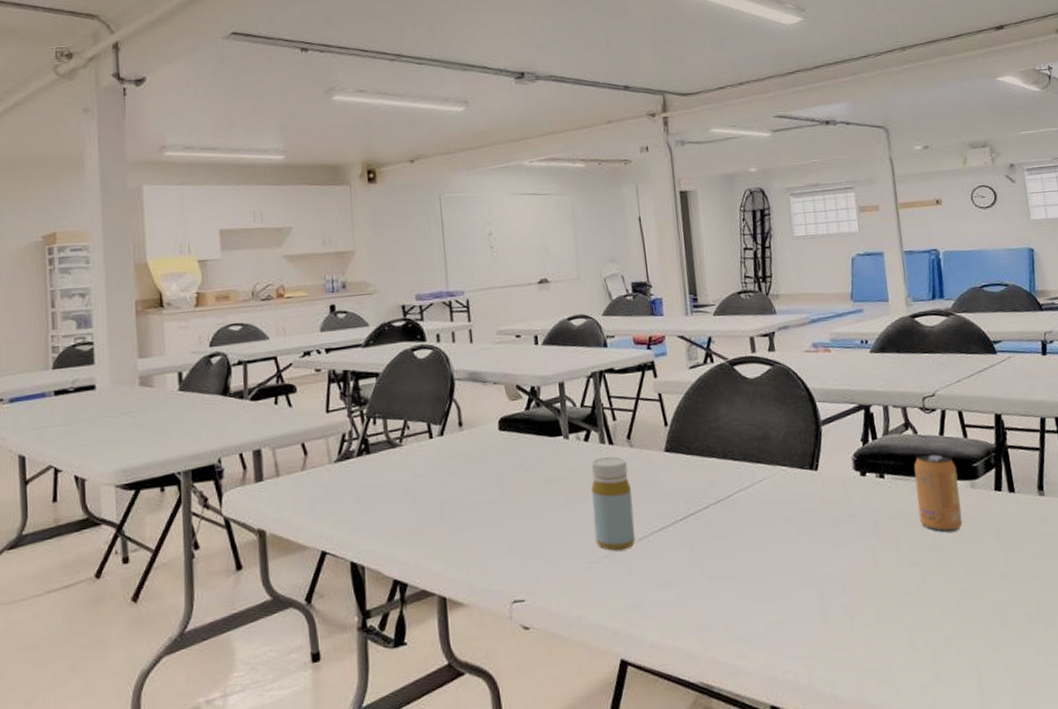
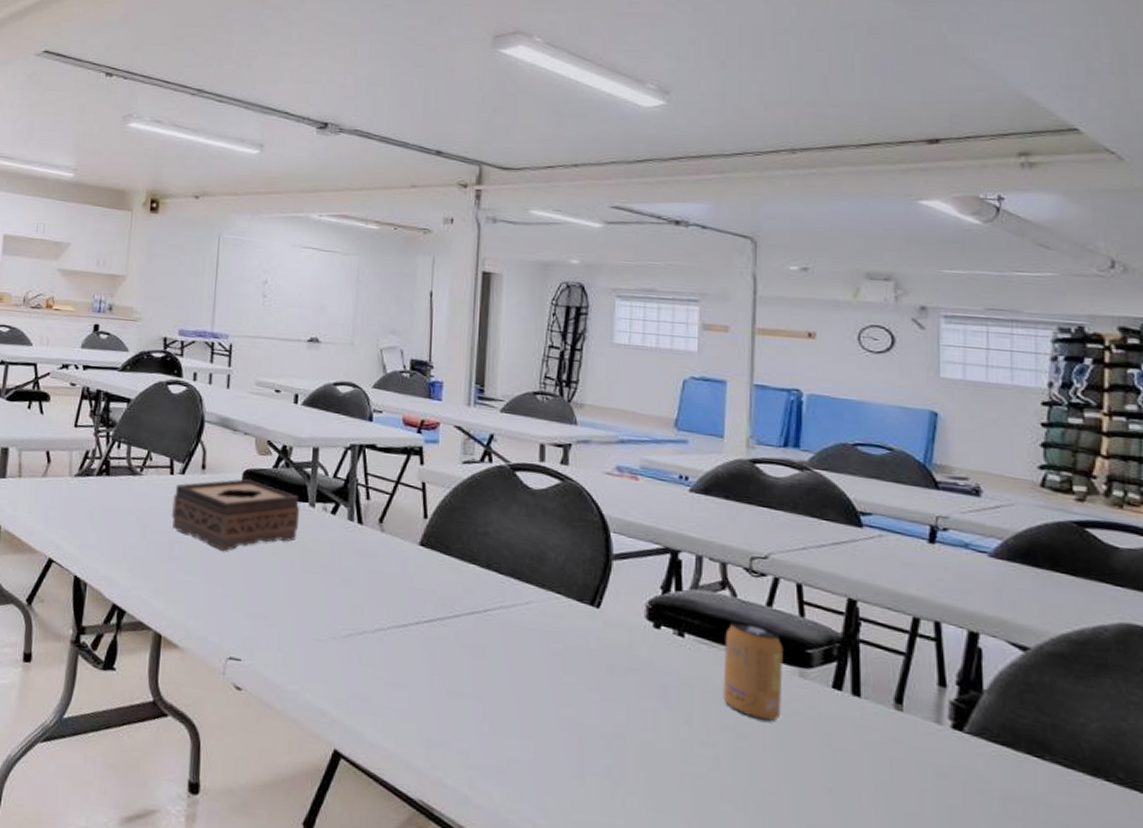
tissue box: none [436,426,557,501] -> present [172,479,300,551]
bottle: present [591,456,636,551] -> none [327,534,375,637]

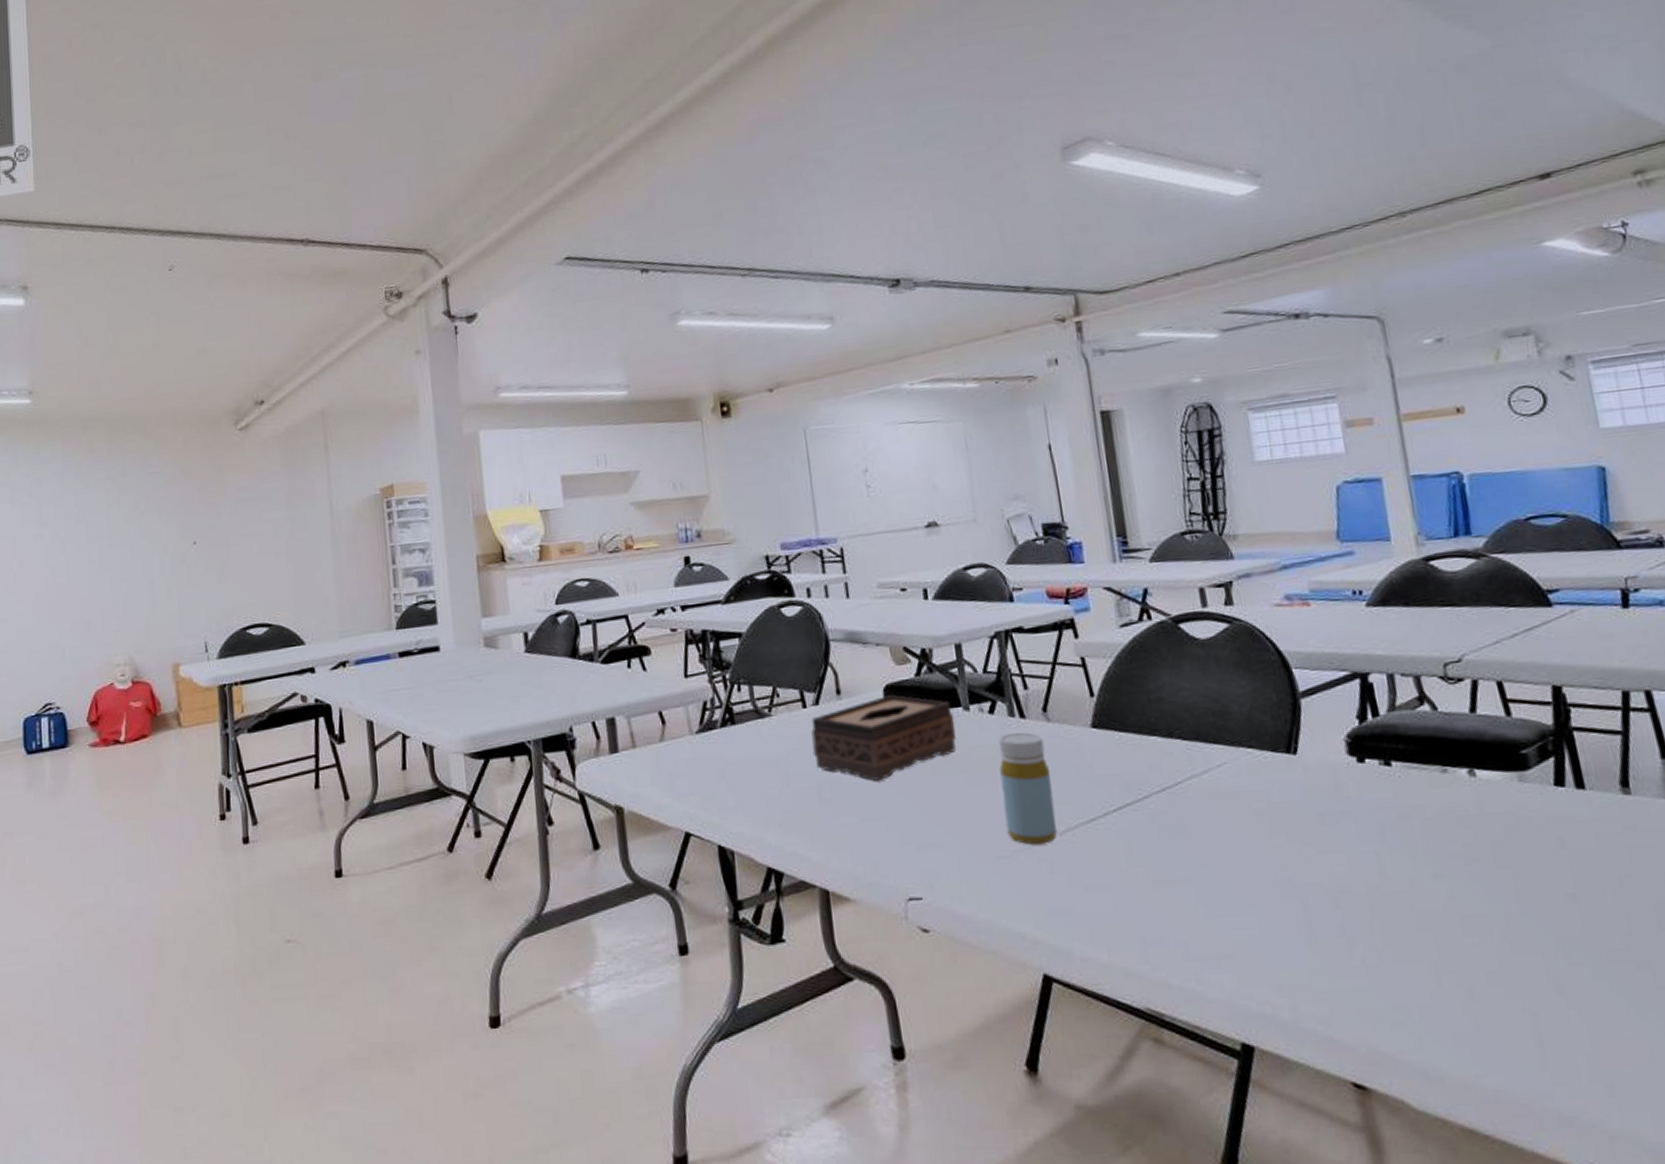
bottle: none [327,534,375,637] -> present [999,732,1057,845]
beverage can: present [723,620,783,722] -> none [1433,734,1508,838]

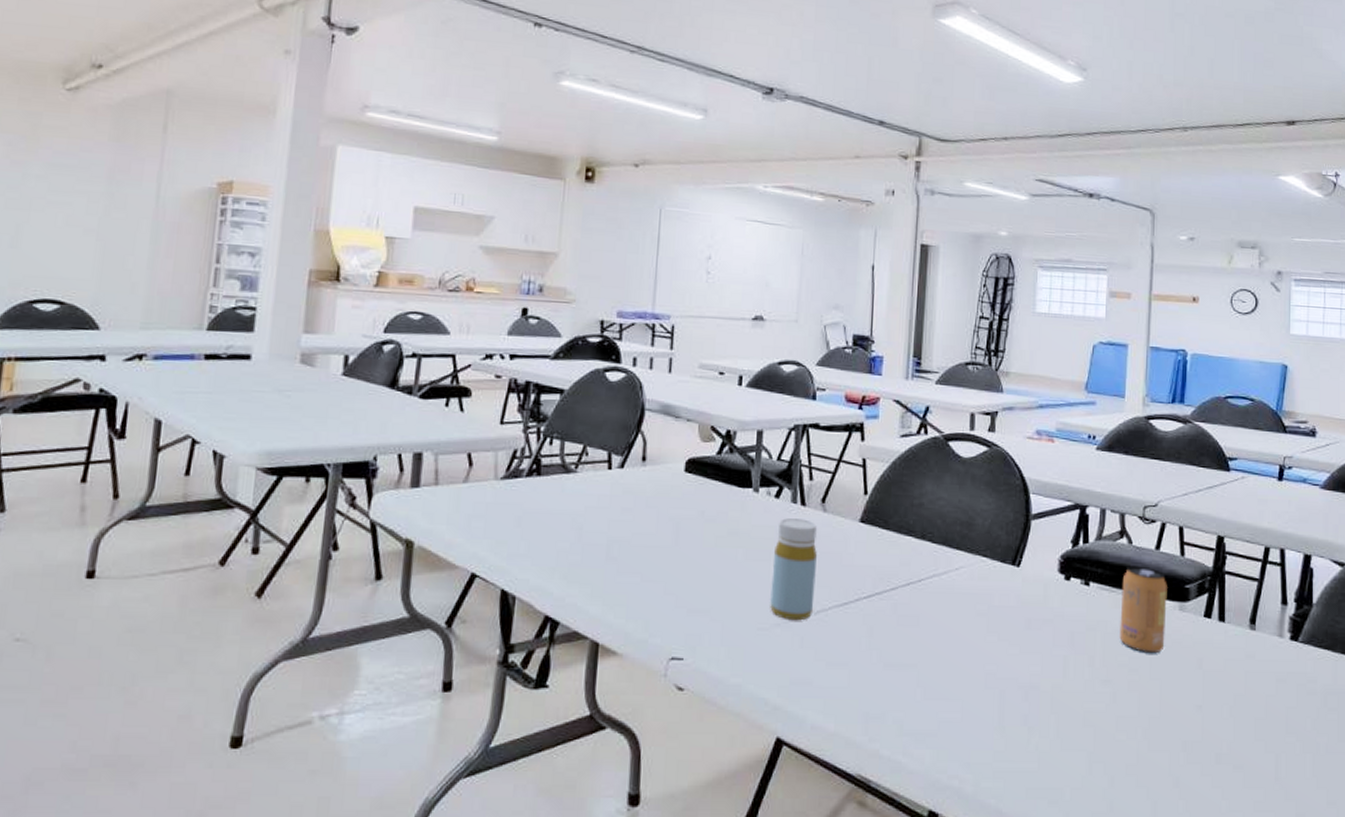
tissue box: present [811,695,956,781] -> none [610,468,744,546]
beverage can: none [1433,734,1508,838] -> present [1119,565,1167,654]

